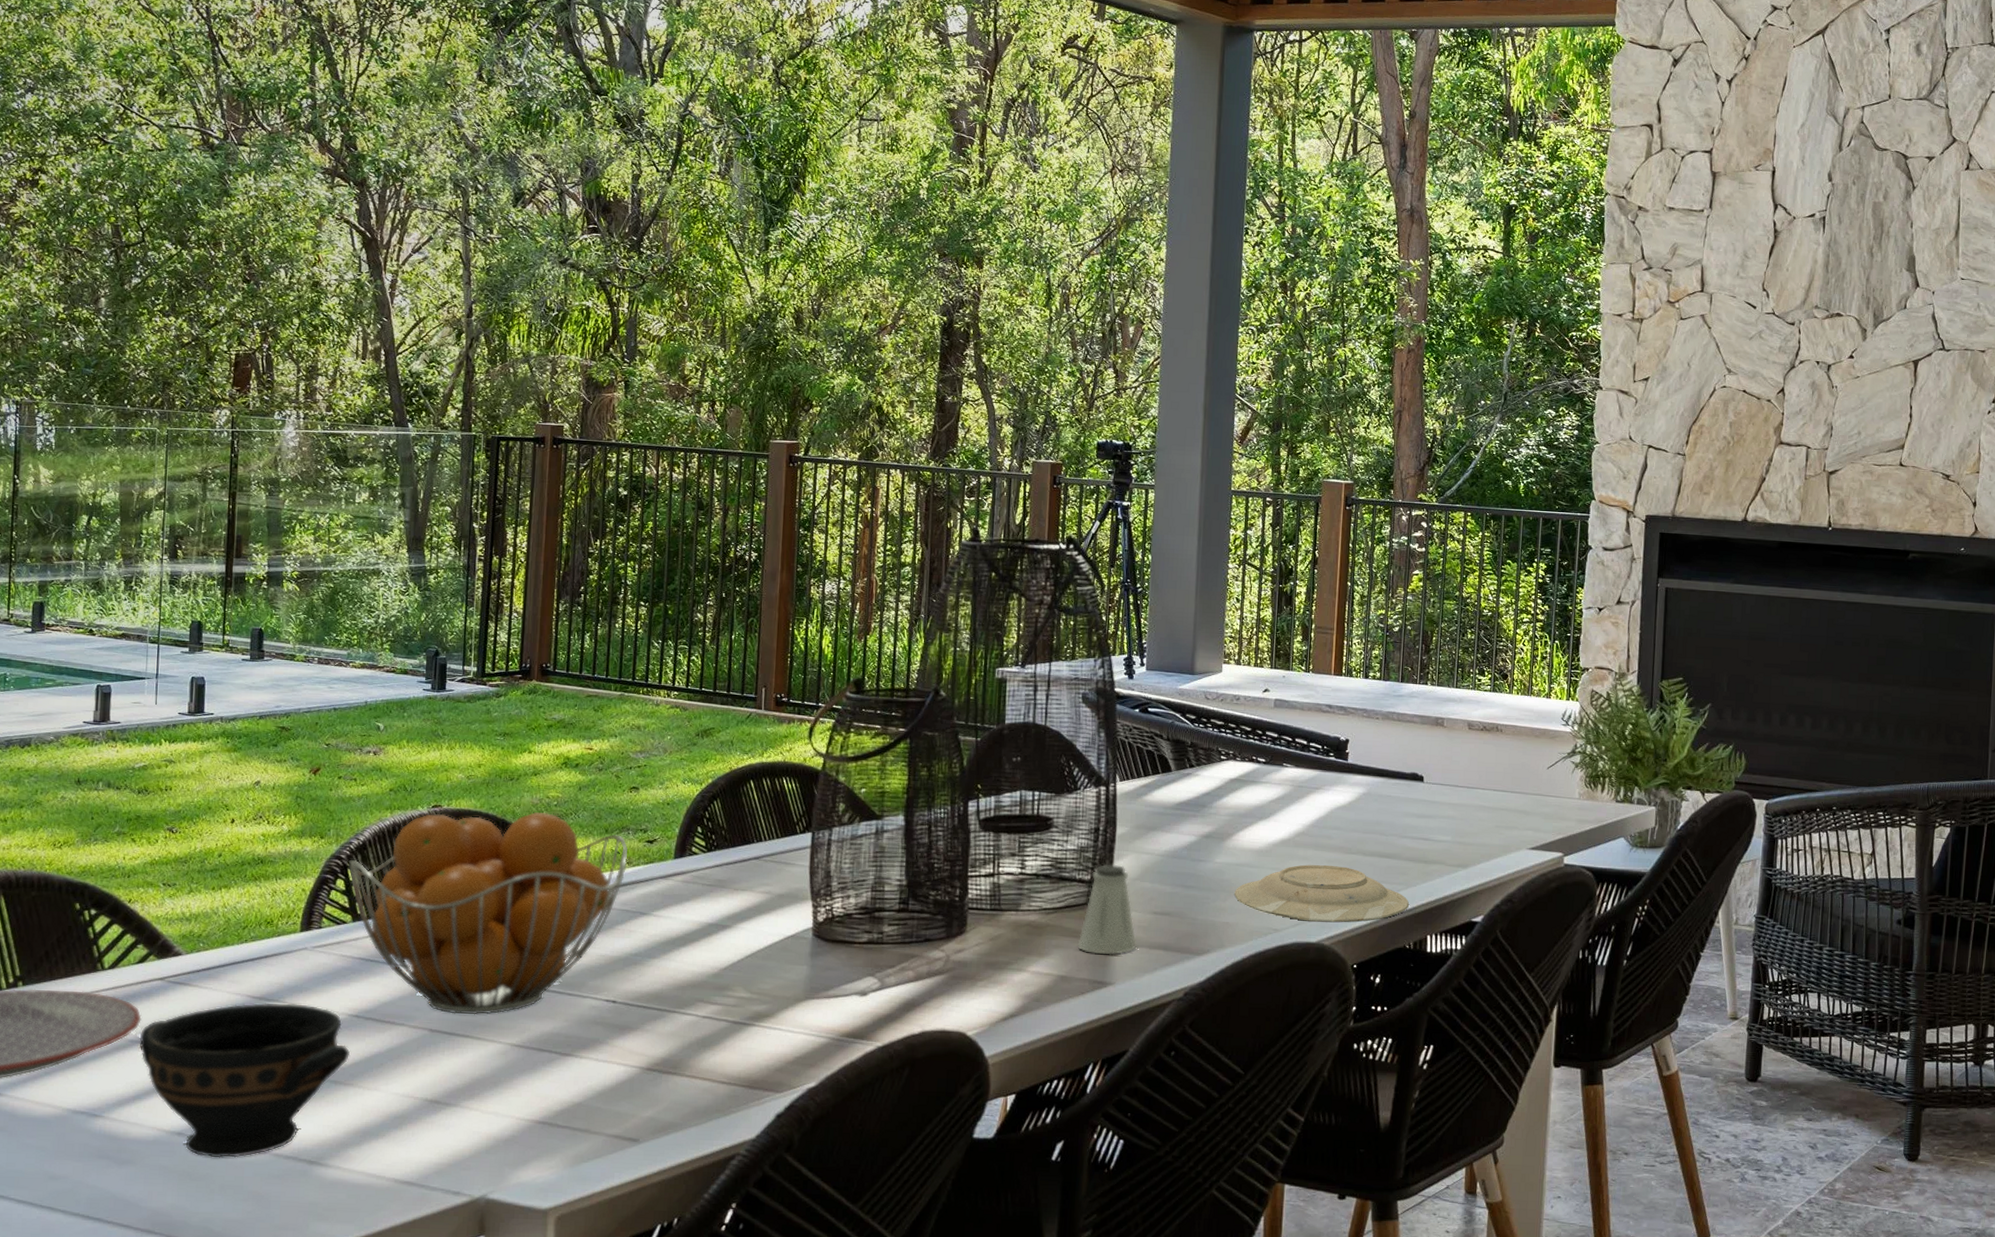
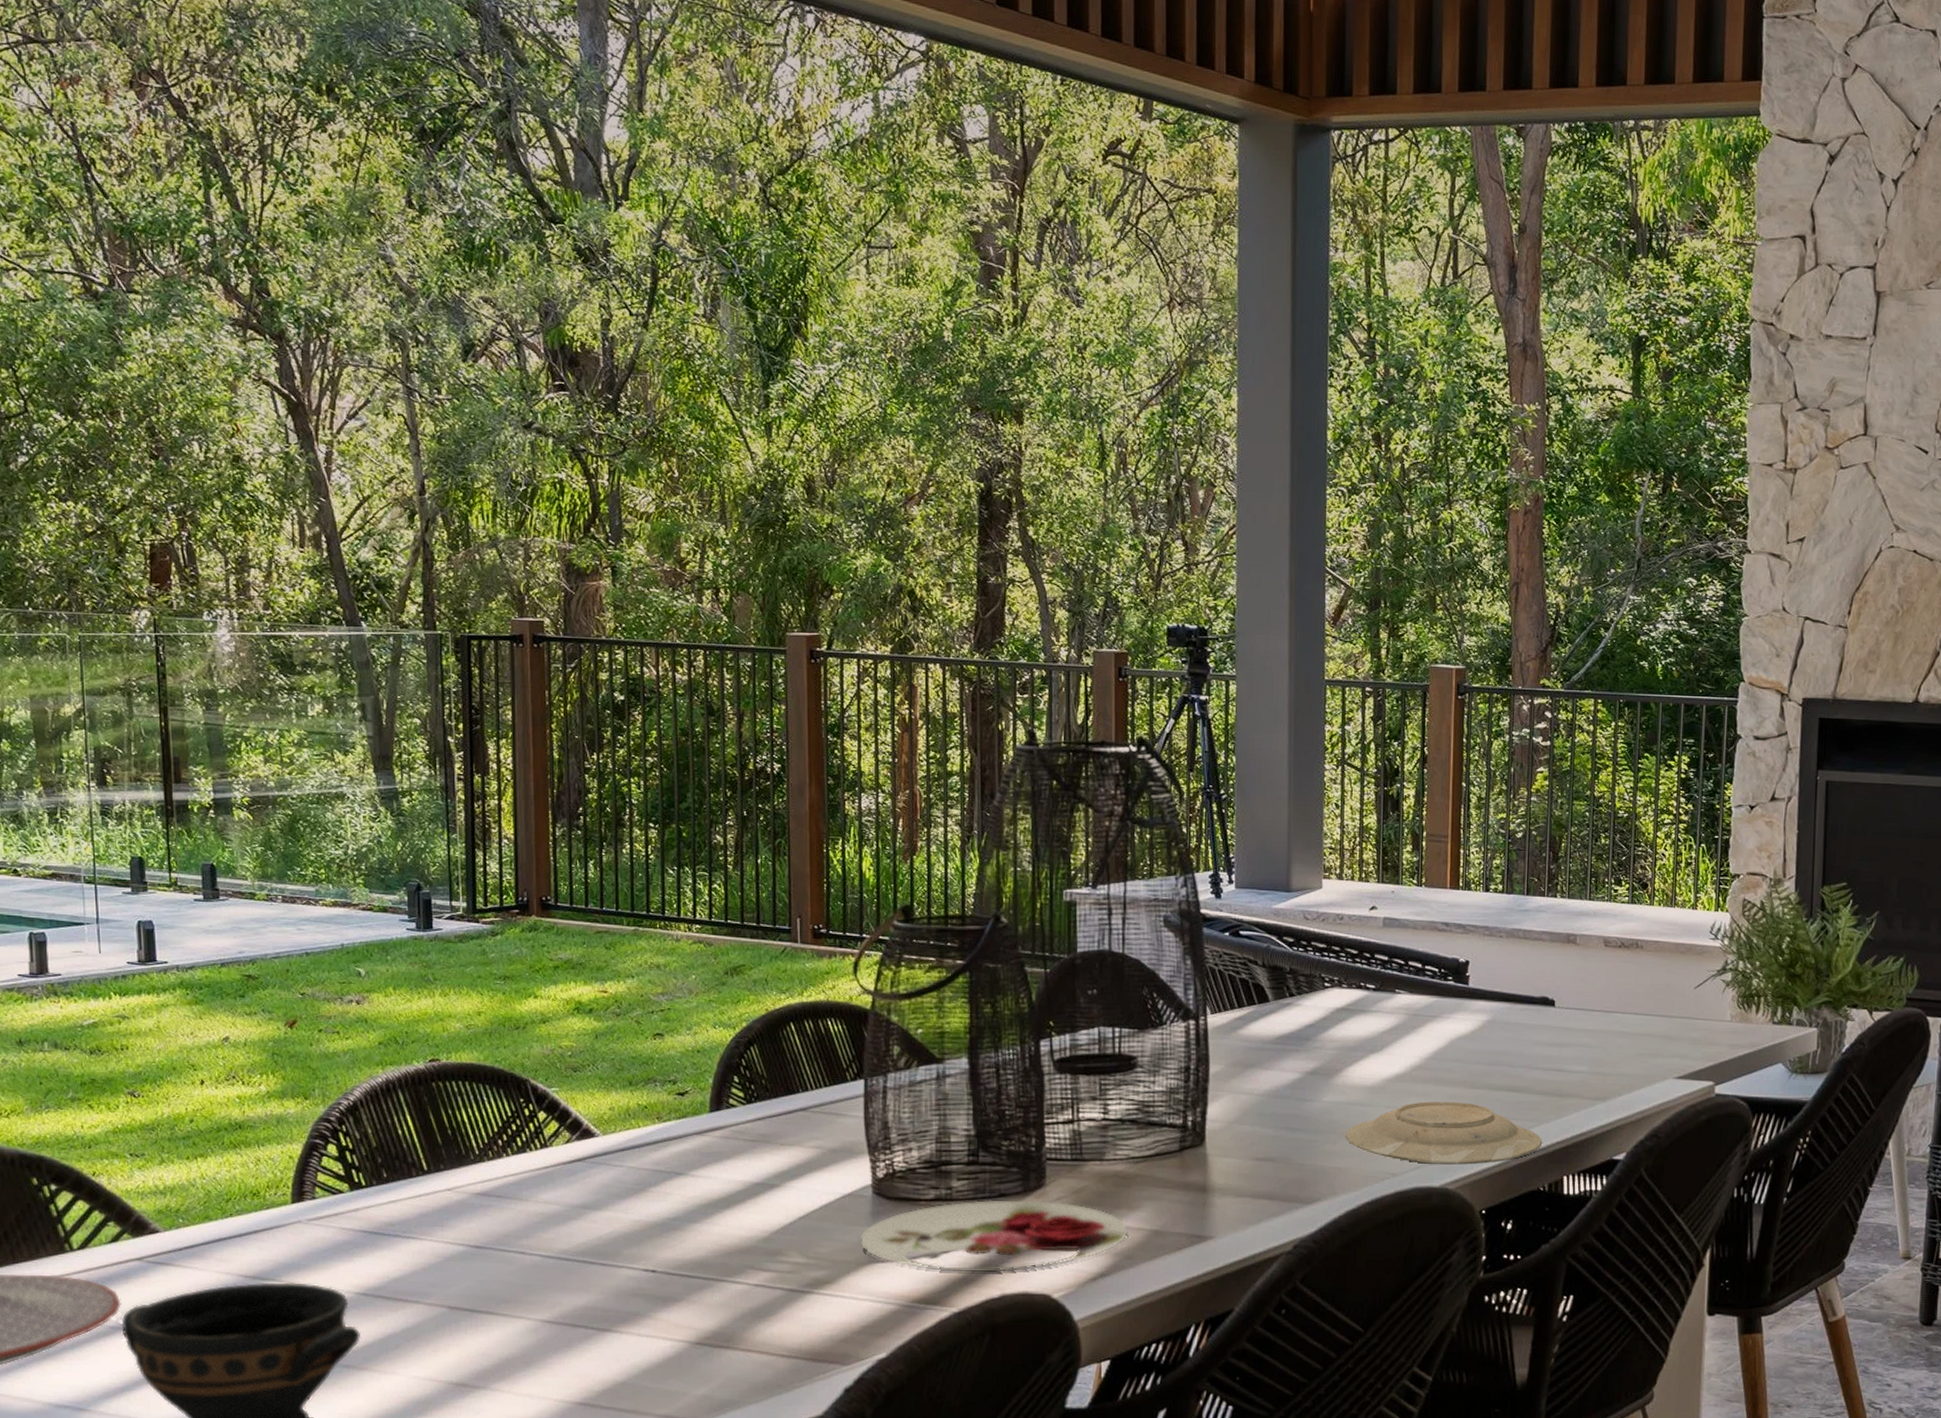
fruit basket: present [349,811,628,1015] -> none [340,1063,657,1290]
plate: none [798,944,1037,1010] -> present [860,1200,1128,1272]
saltshaker: present [1077,864,1137,955] -> none [1171,1106,1238,1207]

